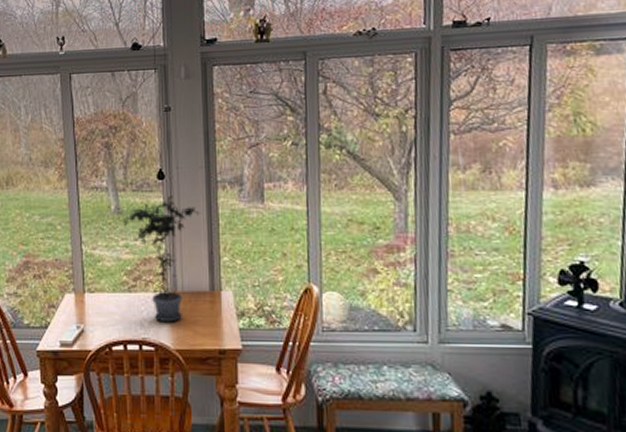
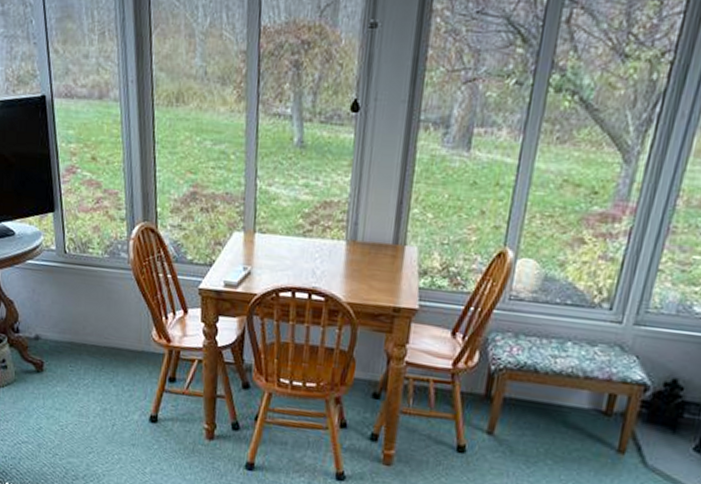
potted plant: present [123,196,200,323] -> none [305,132,395,274]

